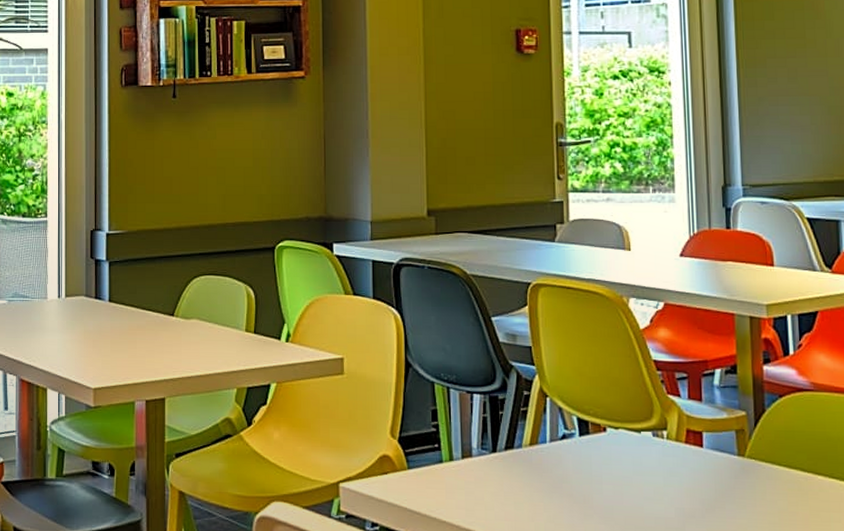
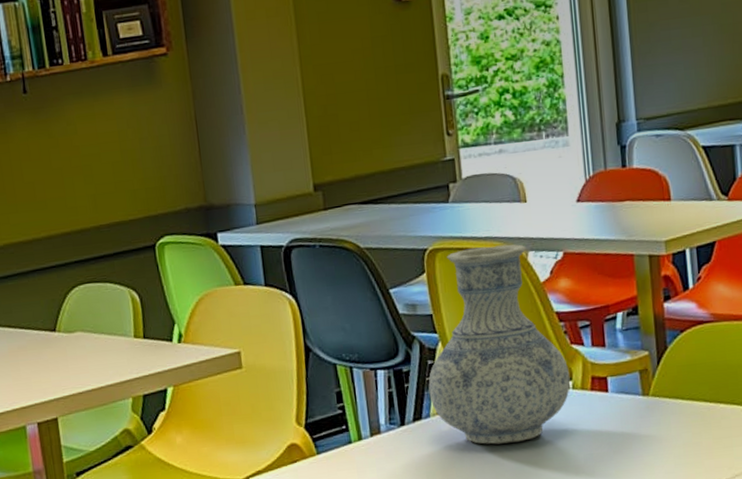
vase: none [522,288,665,485] -> present [428,244,571,445]

